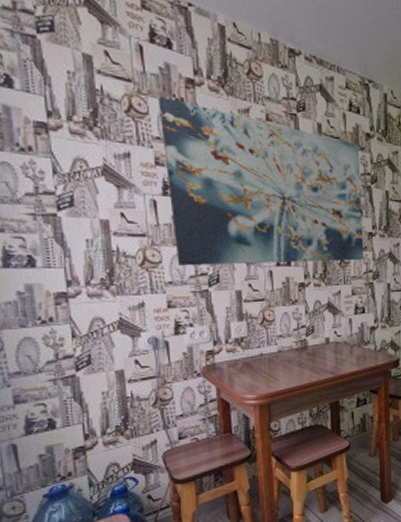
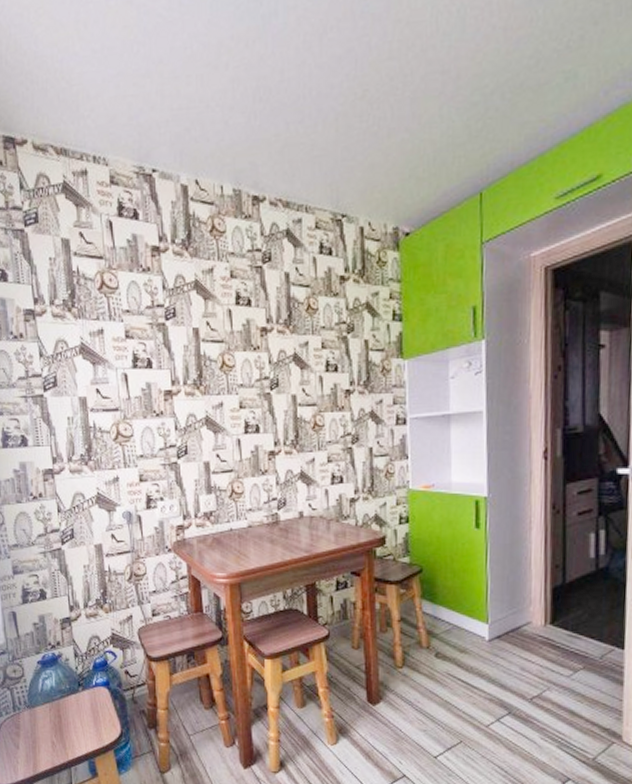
wall art: present [159,97,364,266] -> none [127,269,341,438]

